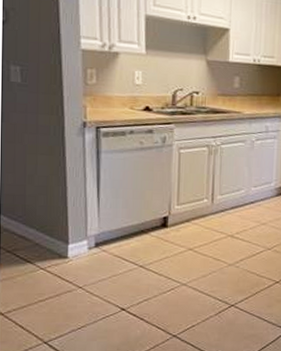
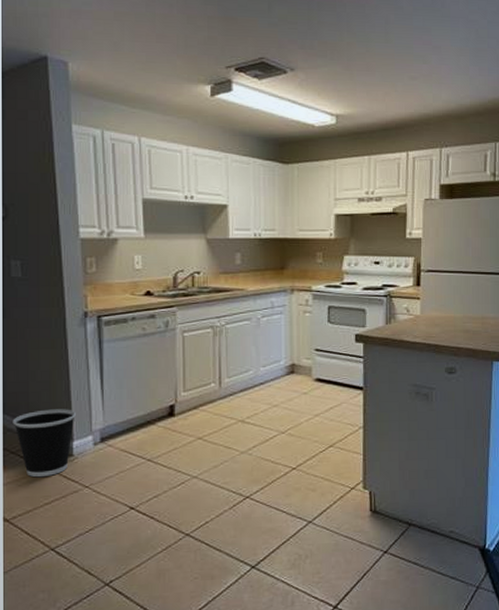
wastebasket: none [9,213,71,276] -> present [12,409,75,478]

